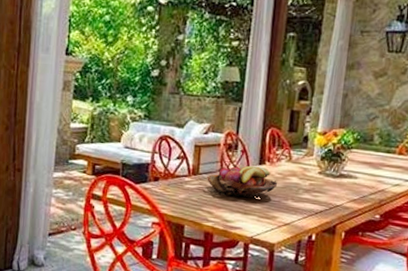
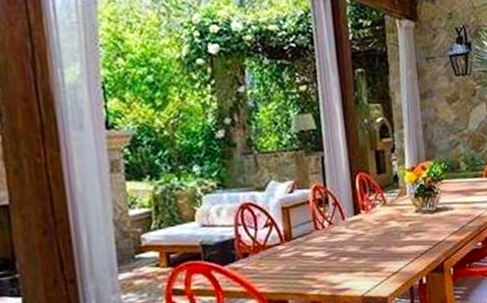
fruit basket: present [207,165,278,198] -> none [302,217,378,256]

